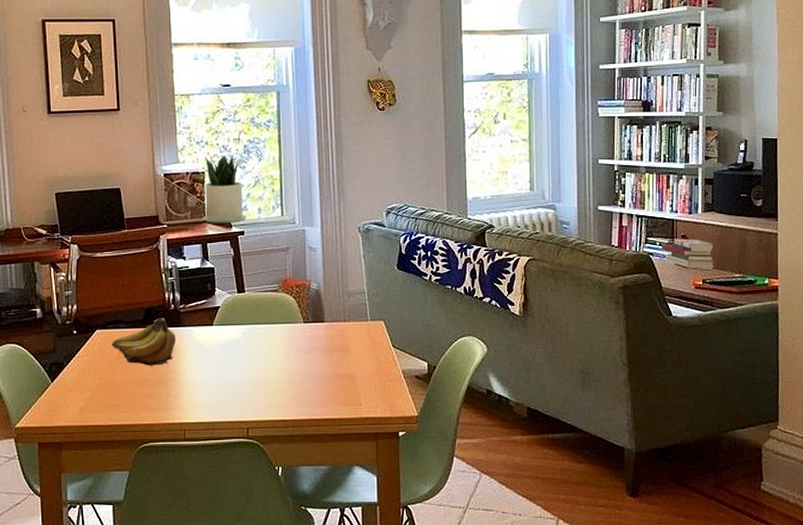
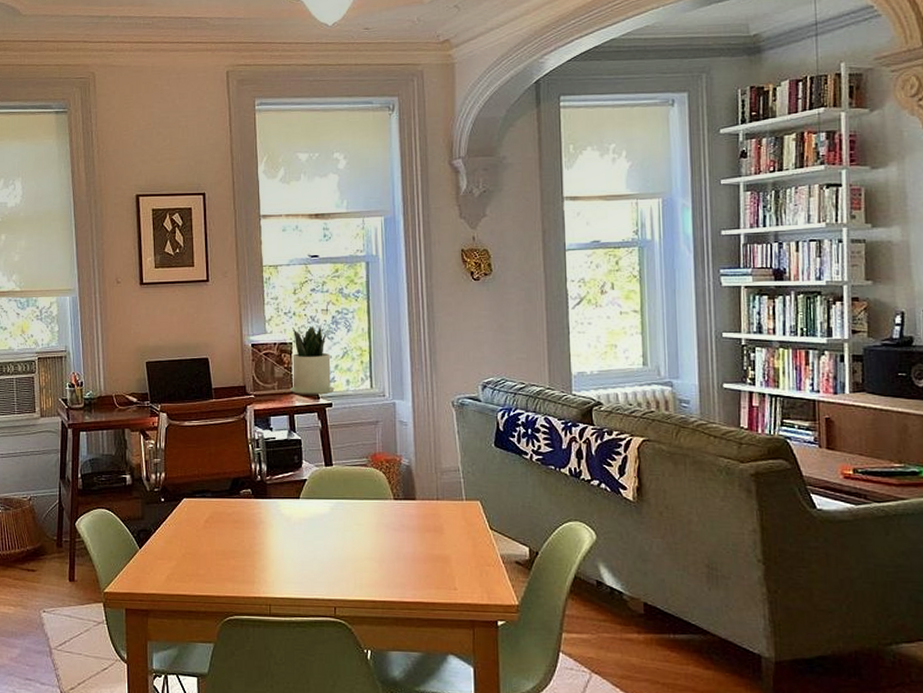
fruit: present [111,318,177,366] -> none [197,489,263,537]
books: present [662,239,714,271] -> none [801,422,867,459]

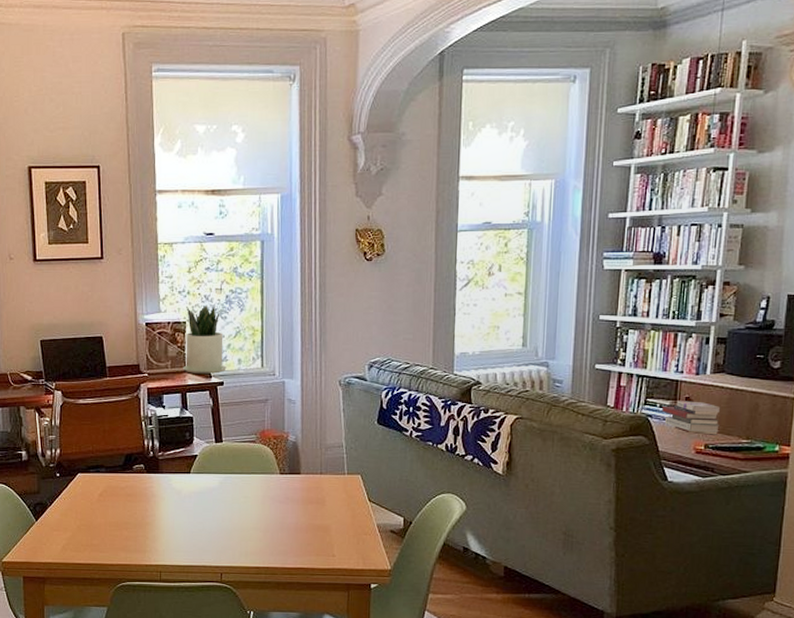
books: none [801,422,867,459] -> present [662,401,721,435]

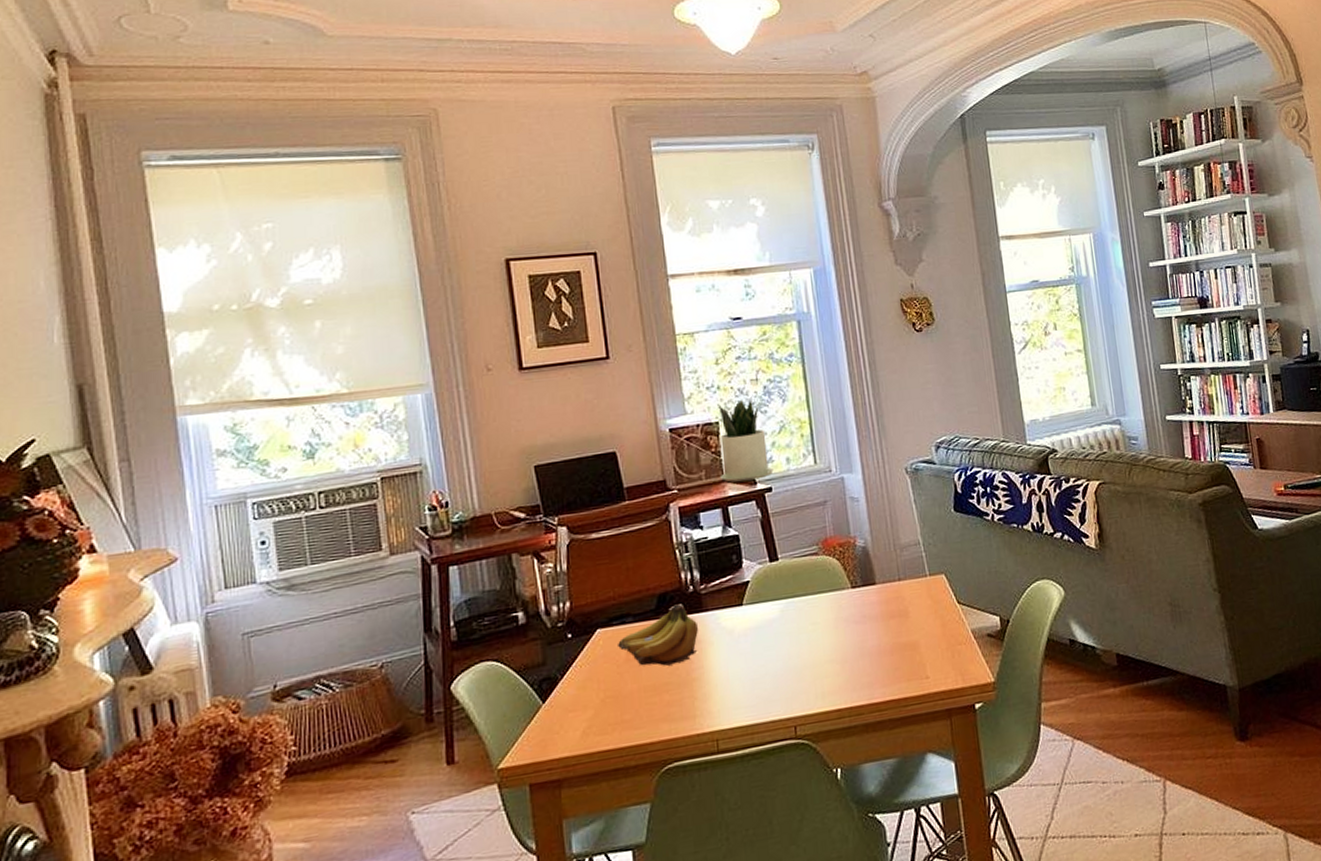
fruit: none [92,464,155,510] -> present [616,604,699,666]
books: present [662,401,721,435] -> none [1237,441,1294,476]

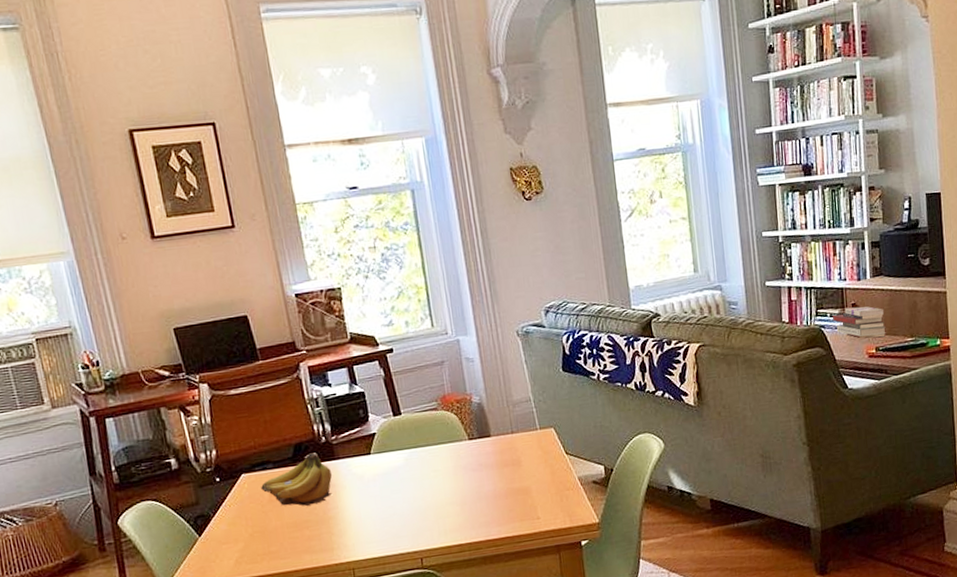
planter: present [717,399,774,483] -> none [339,266,394,344]
books: none [1237,441,1294,476] -> present [833,306,886,339]

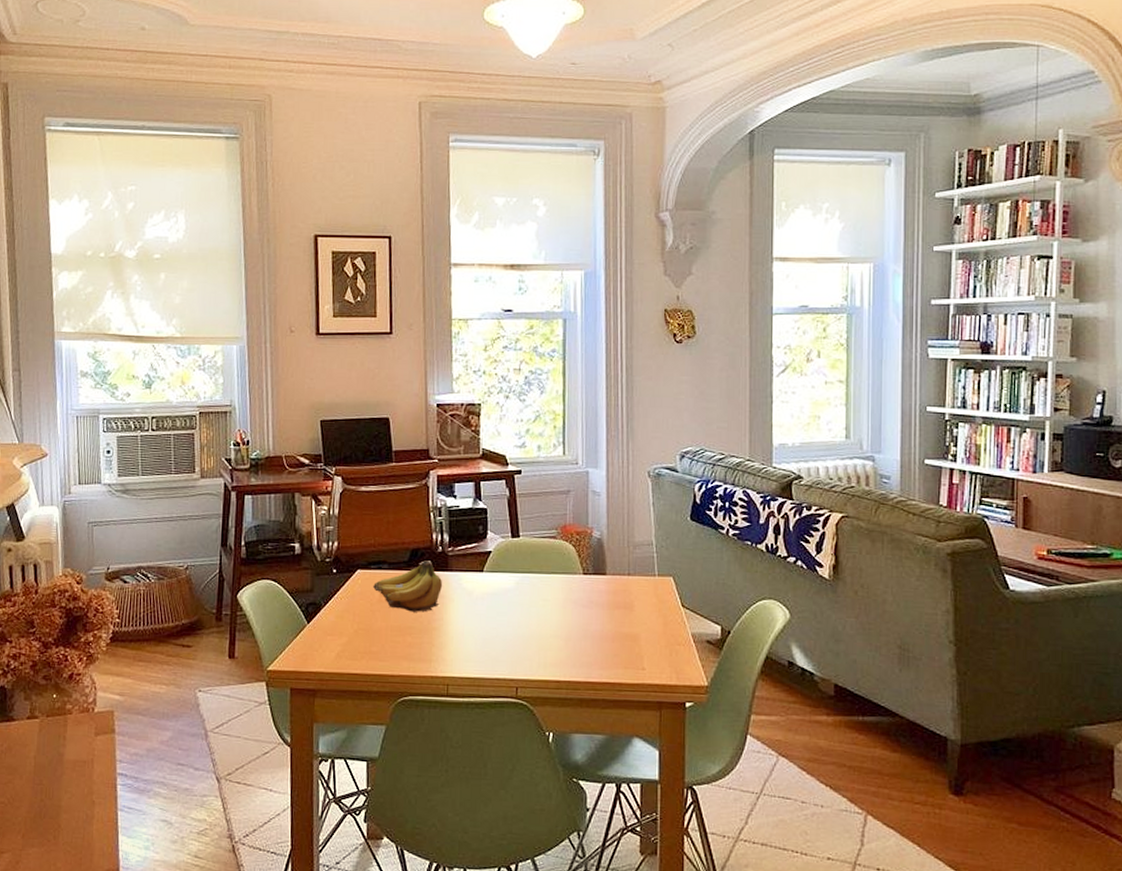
books: present [833,306,886,339] -> none [999,501,1062,539]

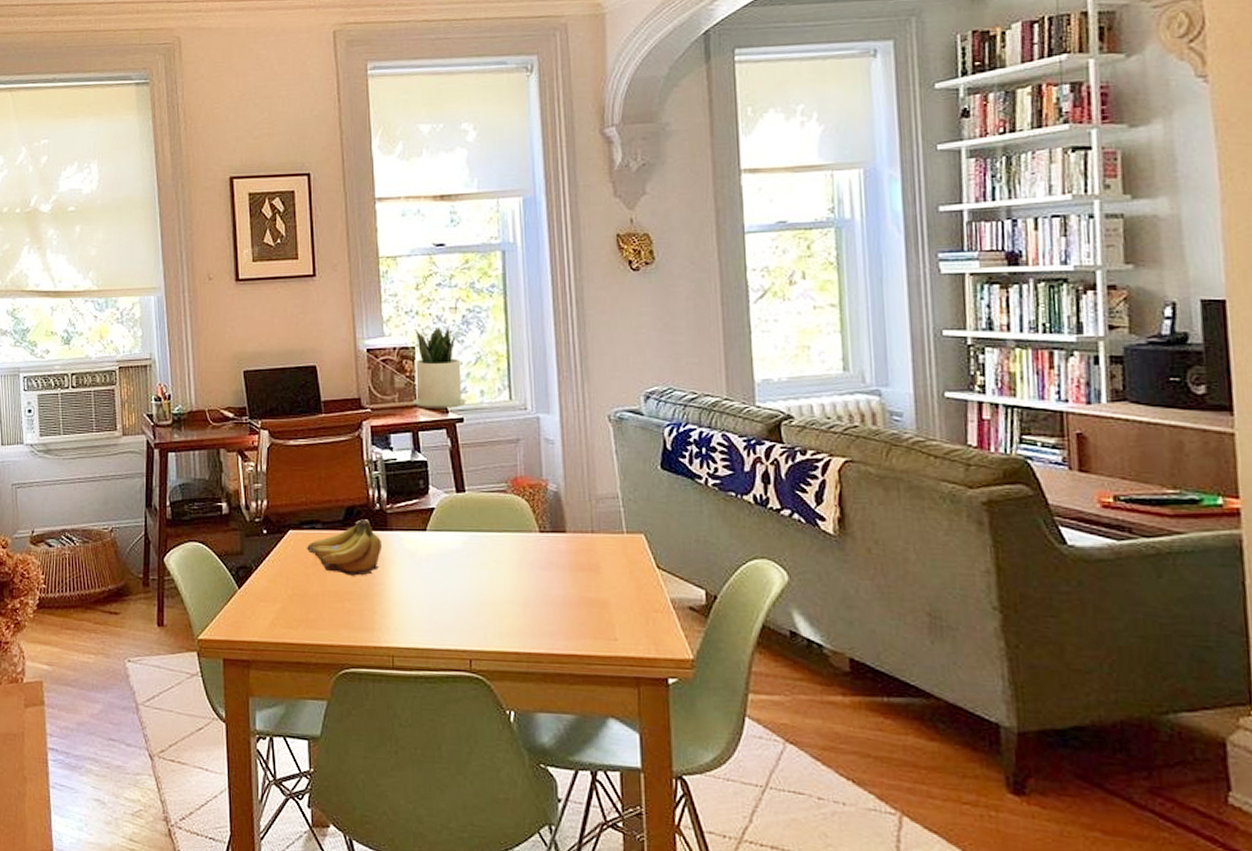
planter: none [476,386,525,462] -> present [412,326,466,410]

